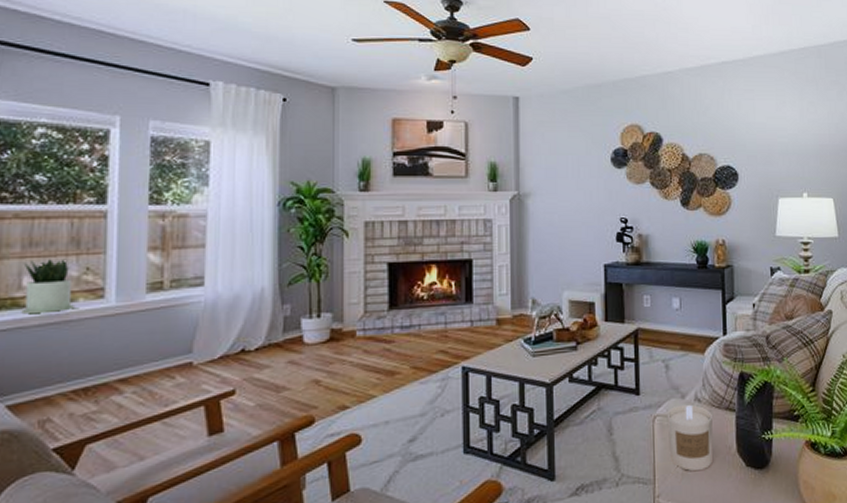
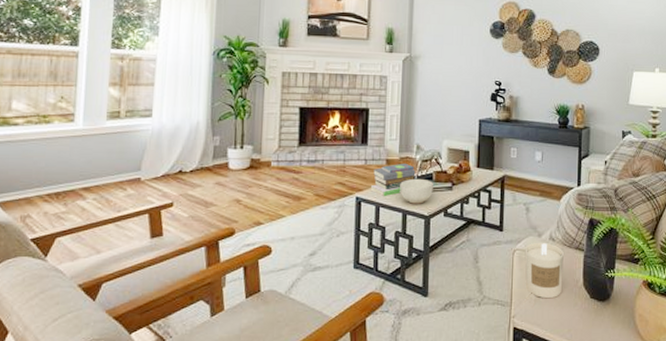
planter: present [21,259,76,315] -> none [10,88,52,132]
books: none [479,321,533,365] -> present [370,163,416,197]
bowl: none [514,339,556,370] -> present [400,178,435,204]

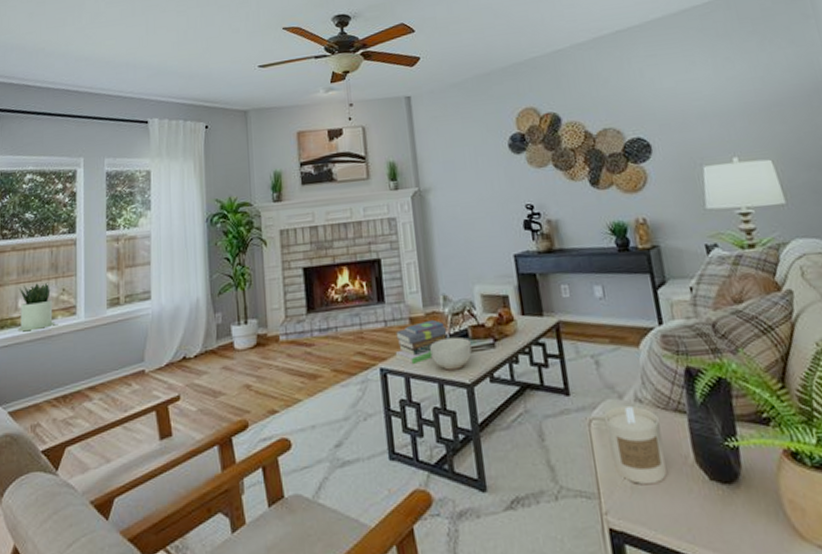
planter: none [10,88,52,132] -> present [17,282,56,332]

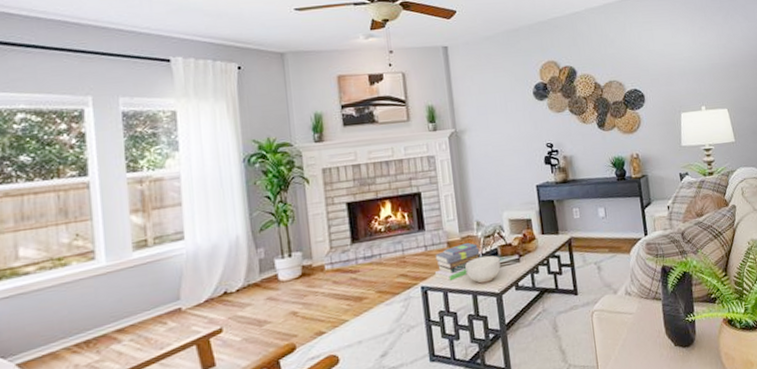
planter: present [17,282,56,332] -> none [18,228,70,282]
candle: present [603,405,668,485] -> none [602,298,647,356]

